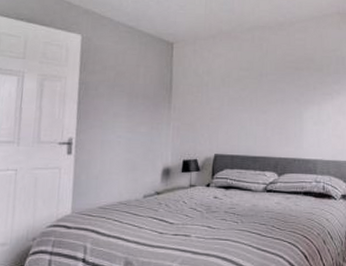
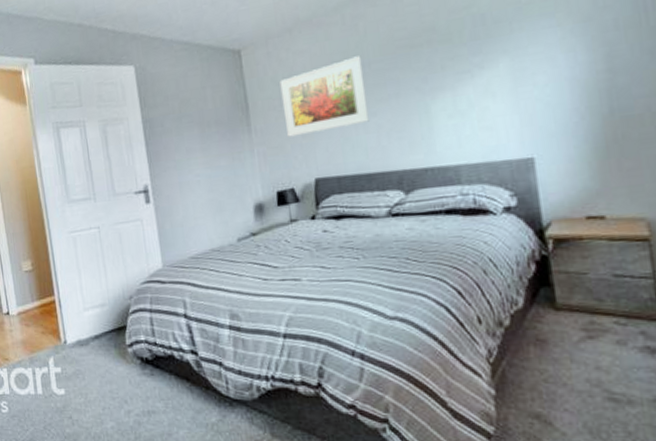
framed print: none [199,67,262,119] -> present [280,55,369,137]

